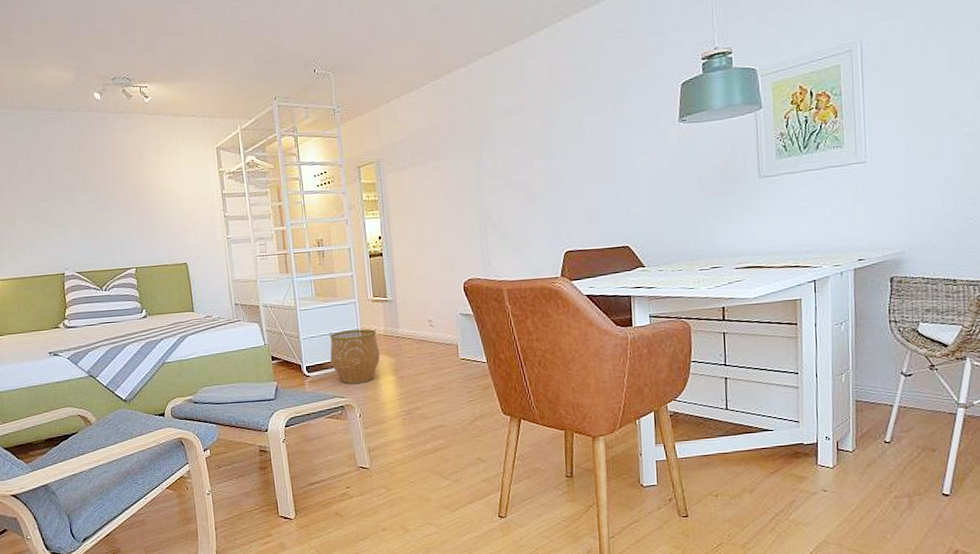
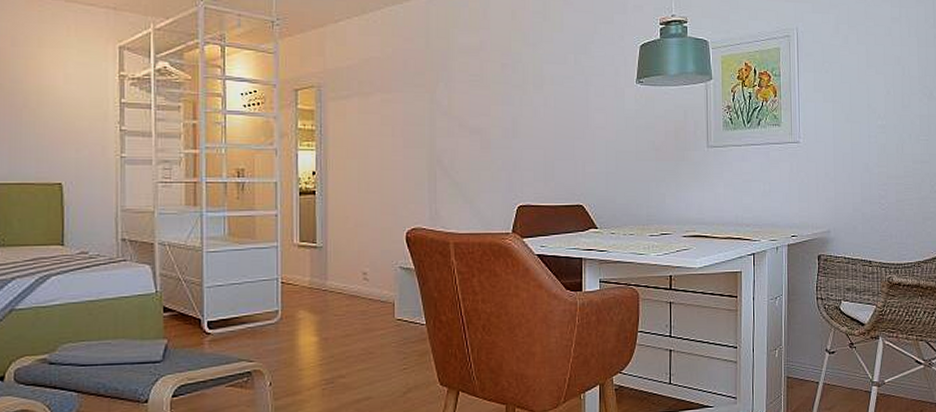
basket: present [329,329,380,385] -> none [240,279,302,346]

